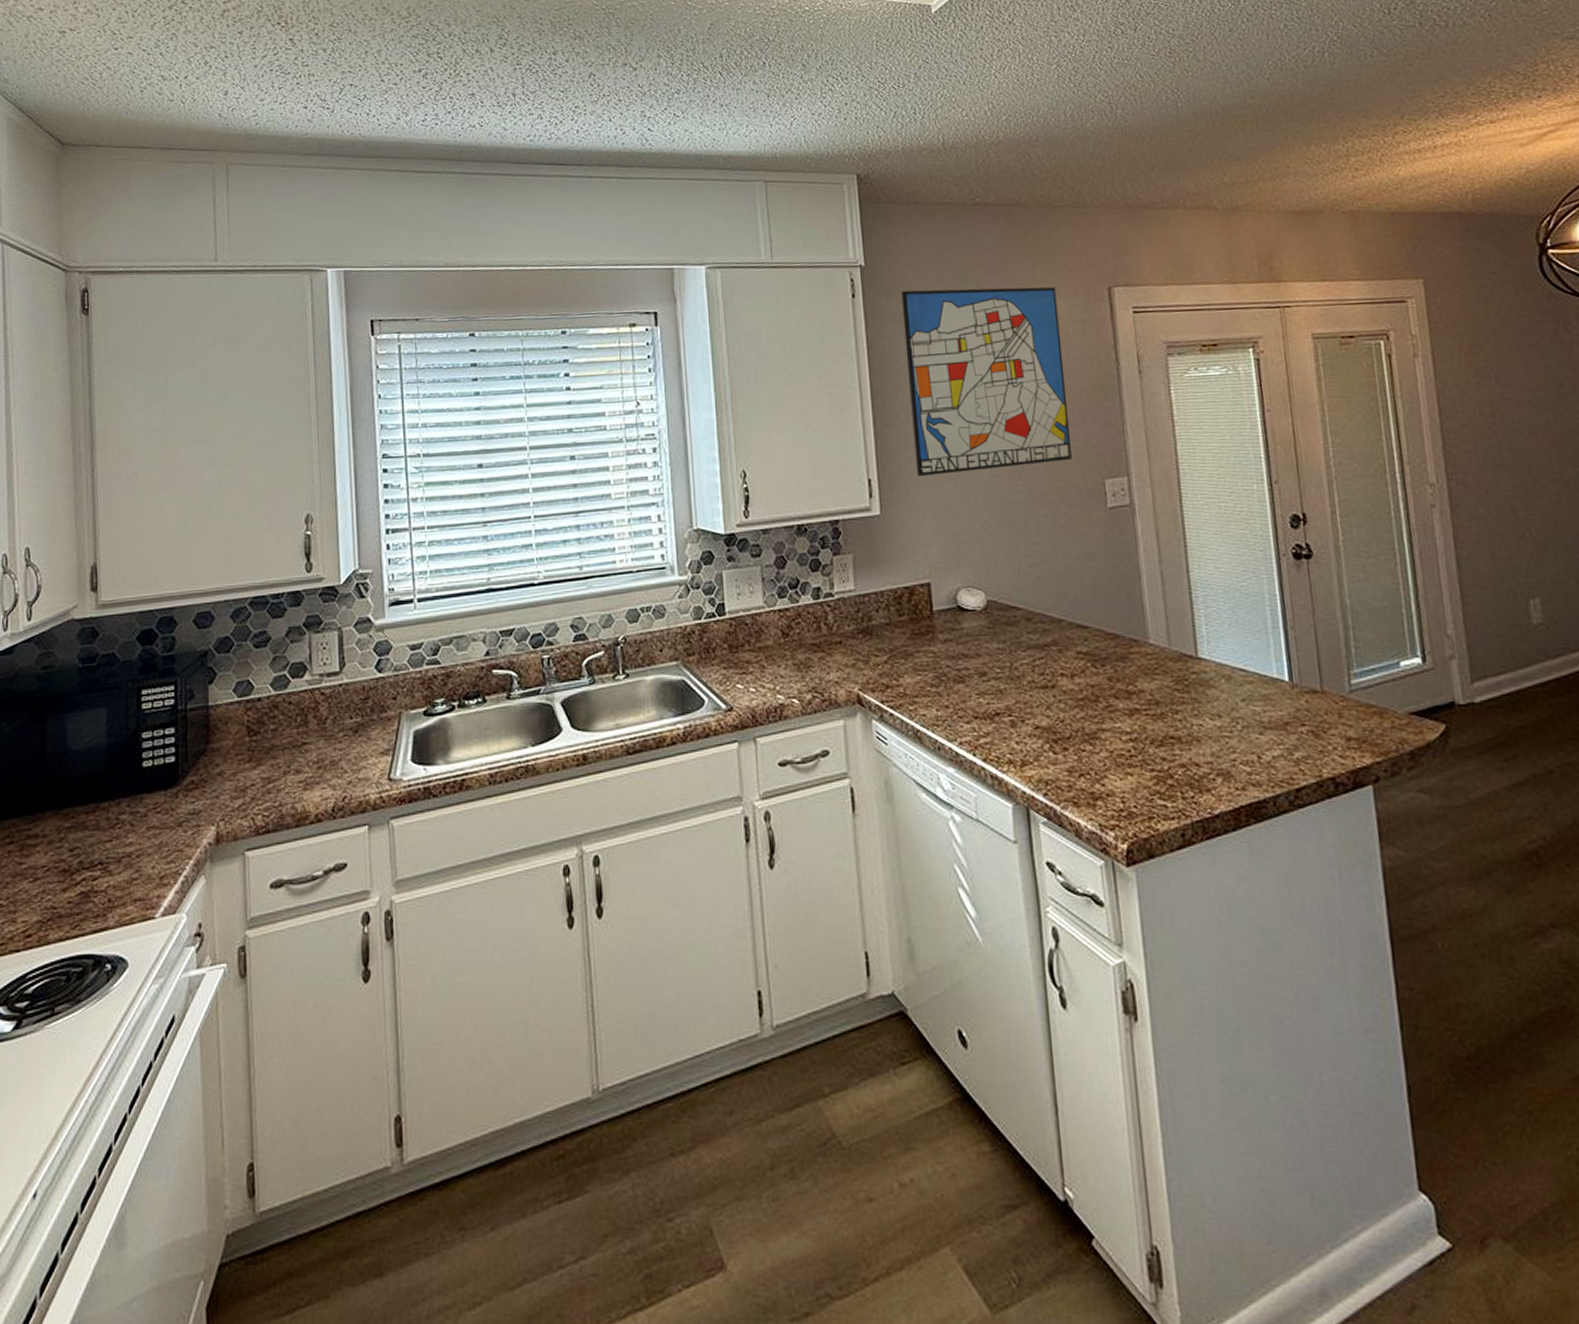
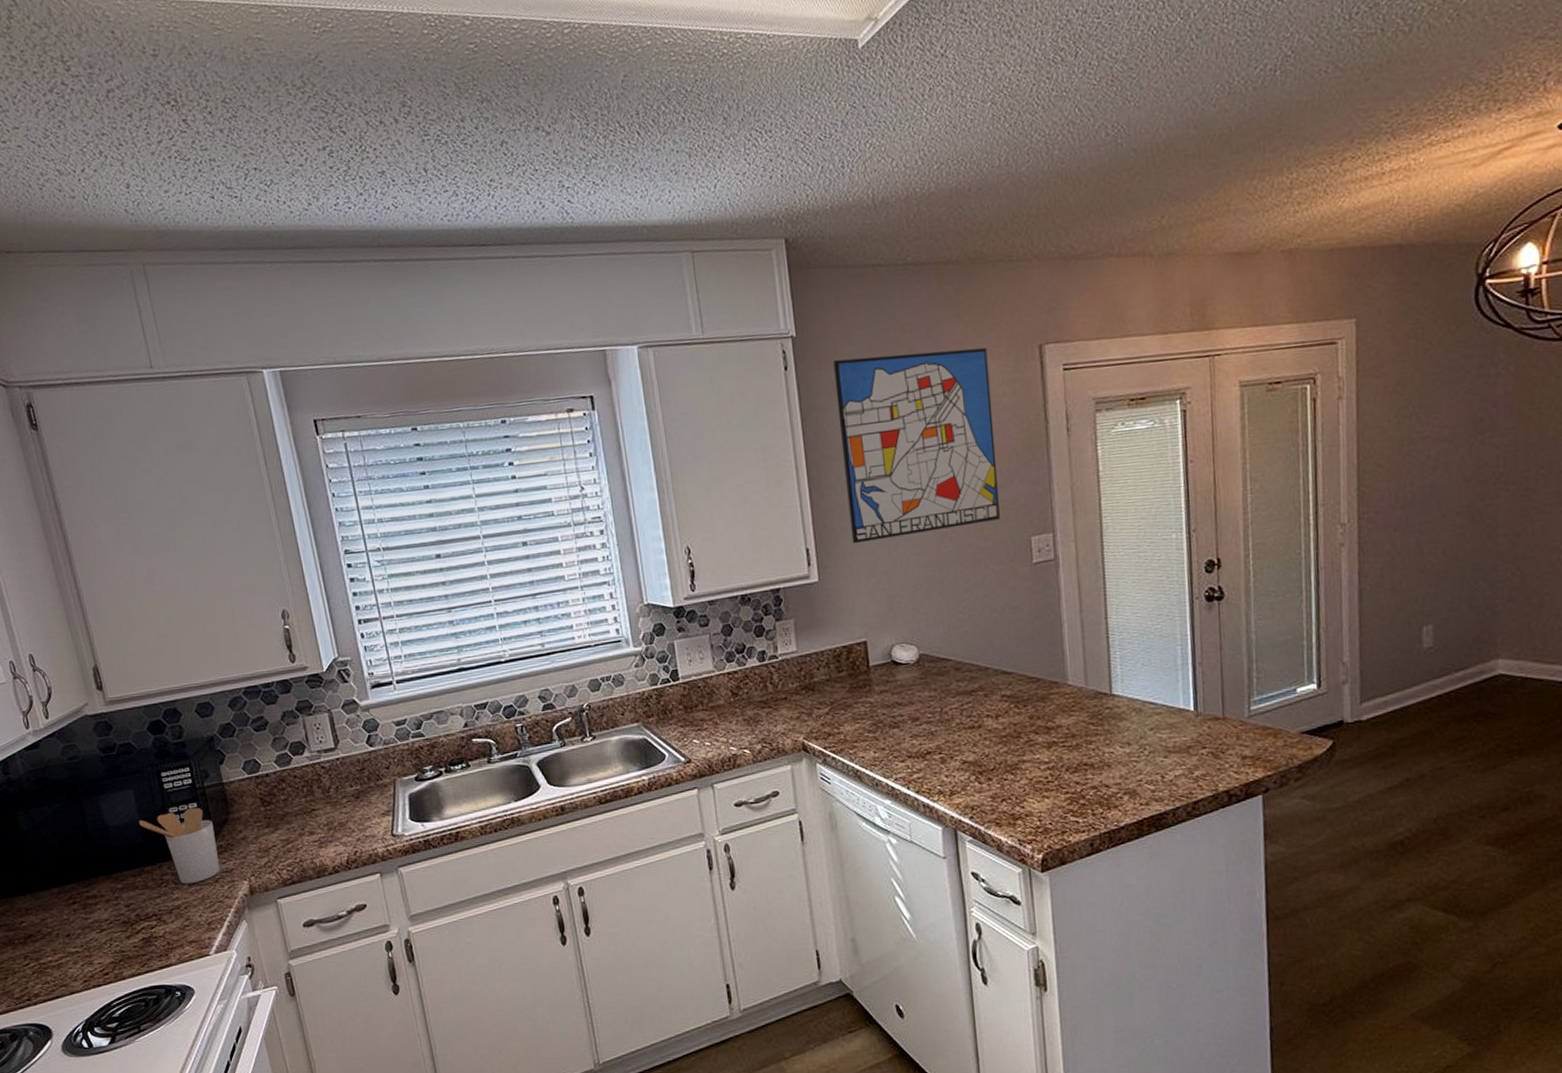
utensil holder: none [105,734,189,827] -> present [139,808,220,884]

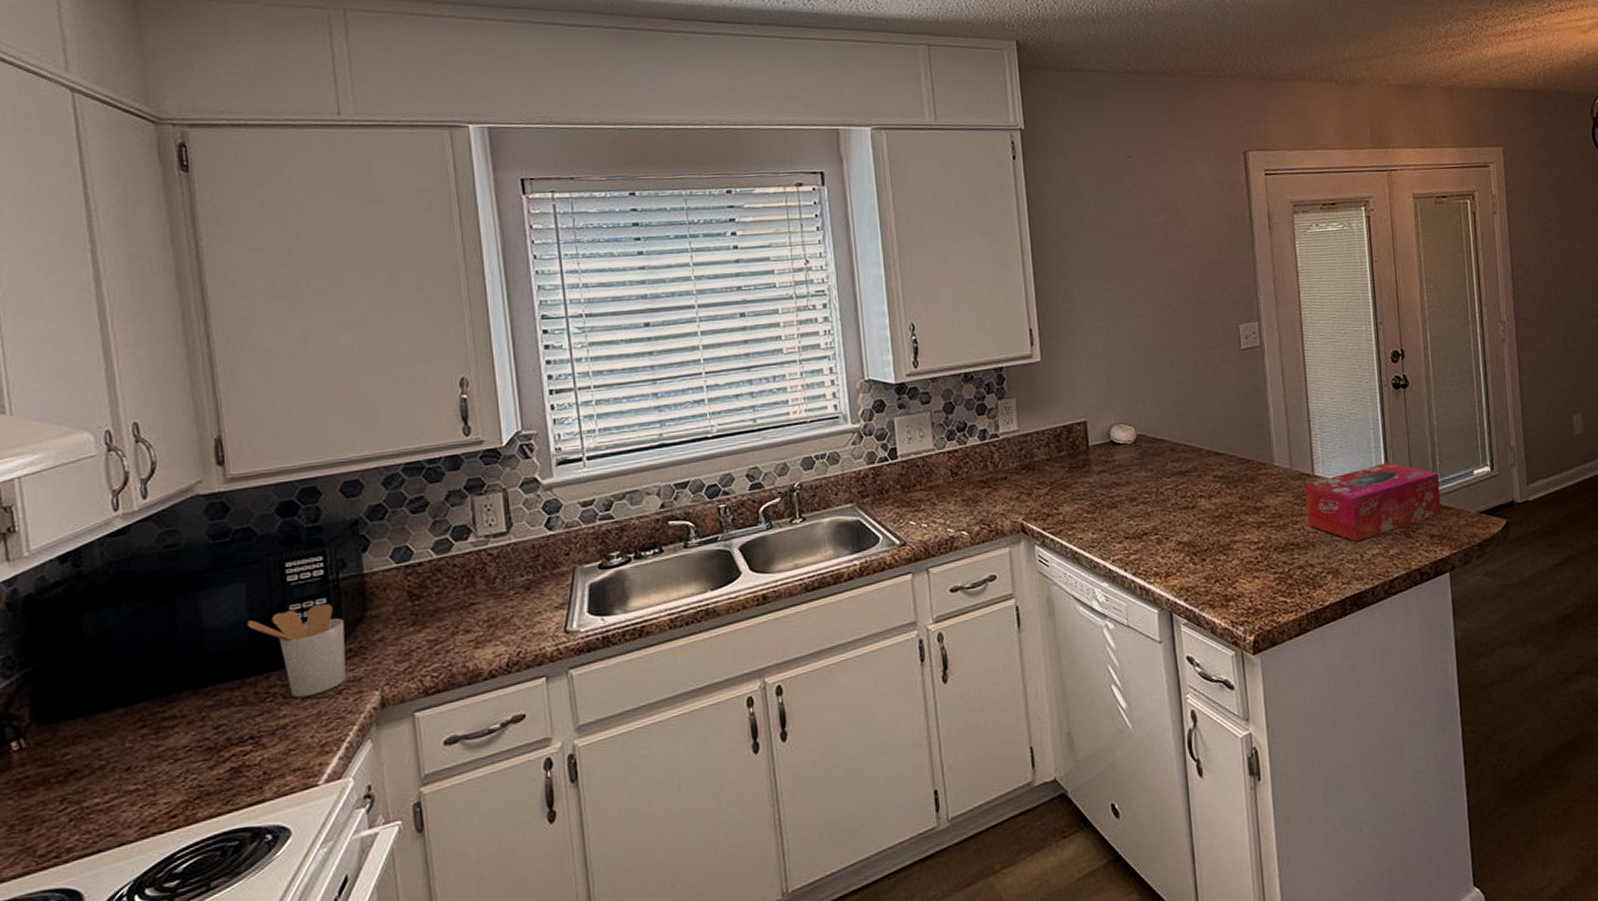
wall art: present [833,347,1000,544] -> none [1059,150,1211,326]
tissue box: none [1101,680,1257,762] -> present [1304,462,1442,542]

